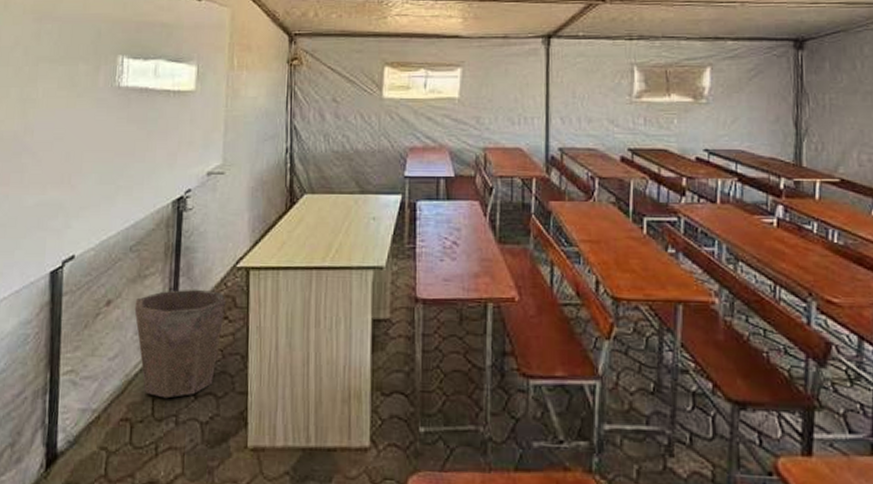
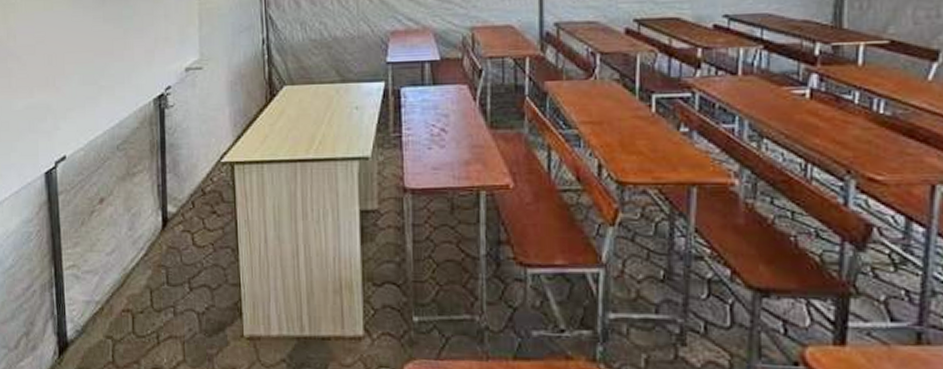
waste bin: present [134,289,227,399] -> none [126,185,214,291]

